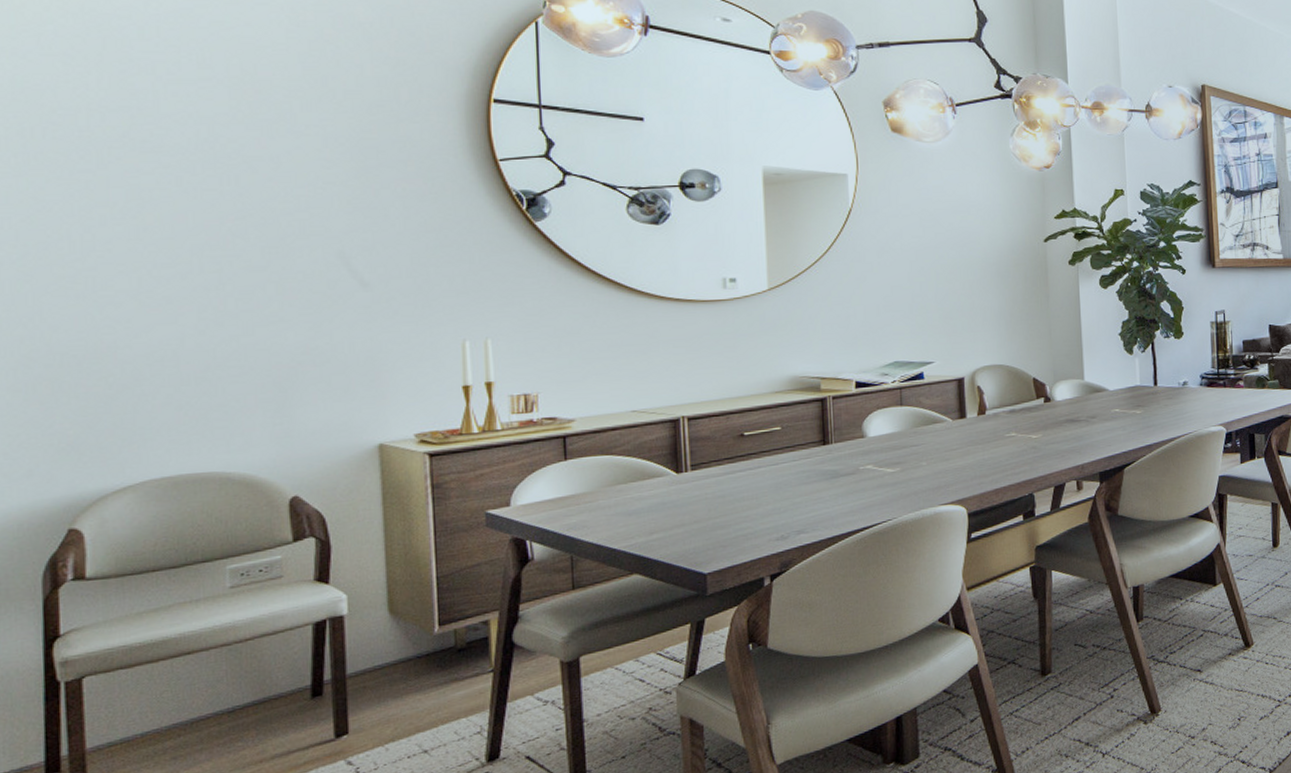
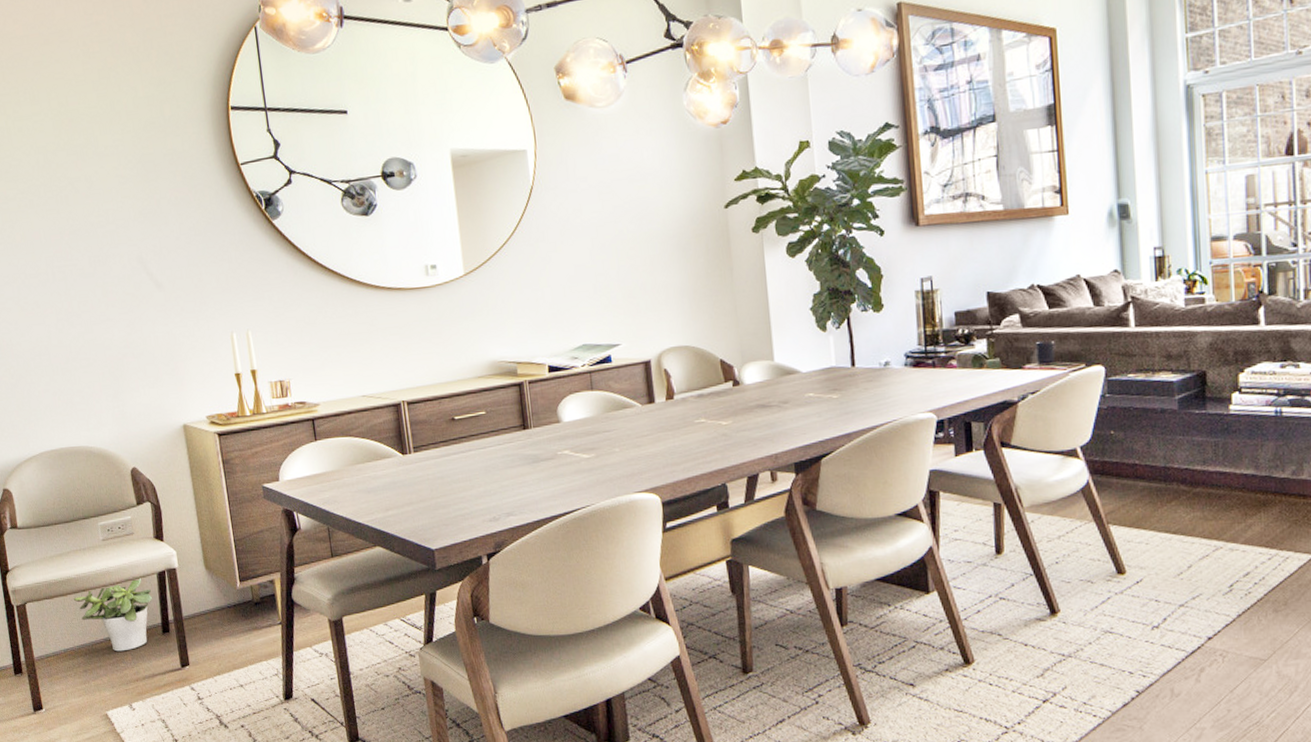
potted plant: none [169,630,302,728] -> present [74,577,153,652]

